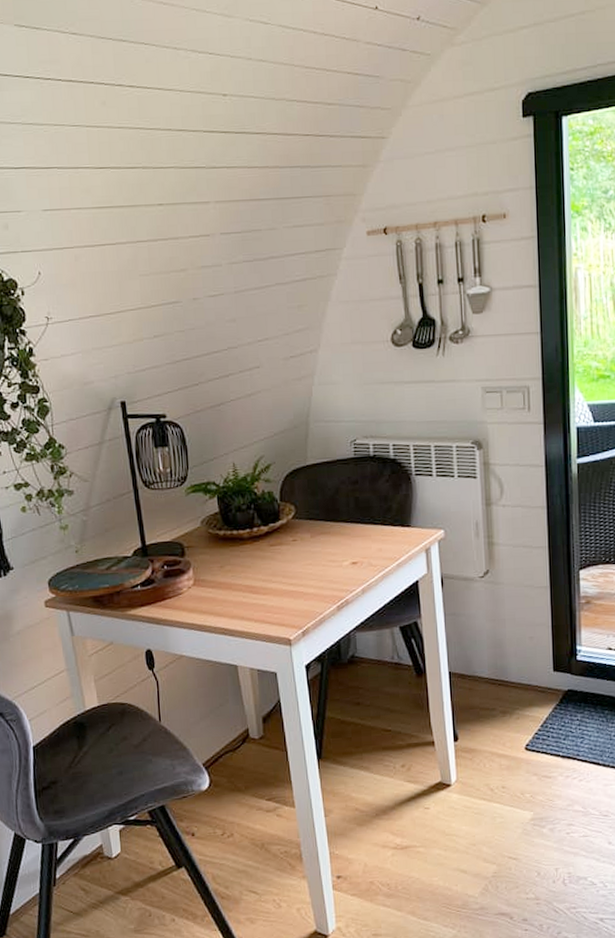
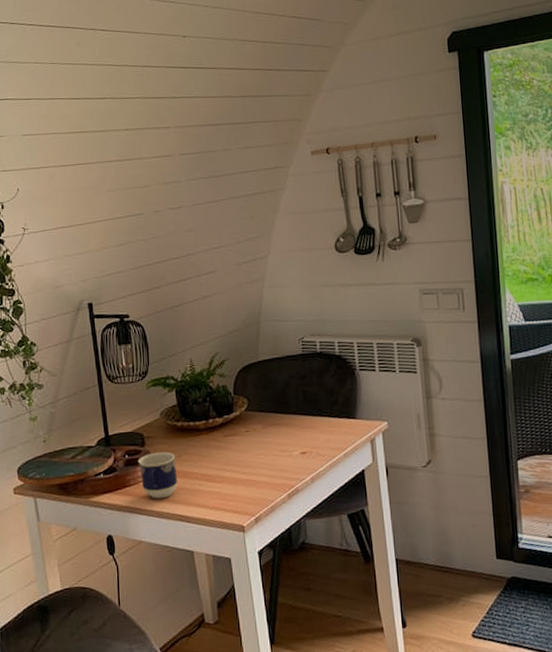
cup: none [177,562,221,612] -> present [138,451,178,499]

